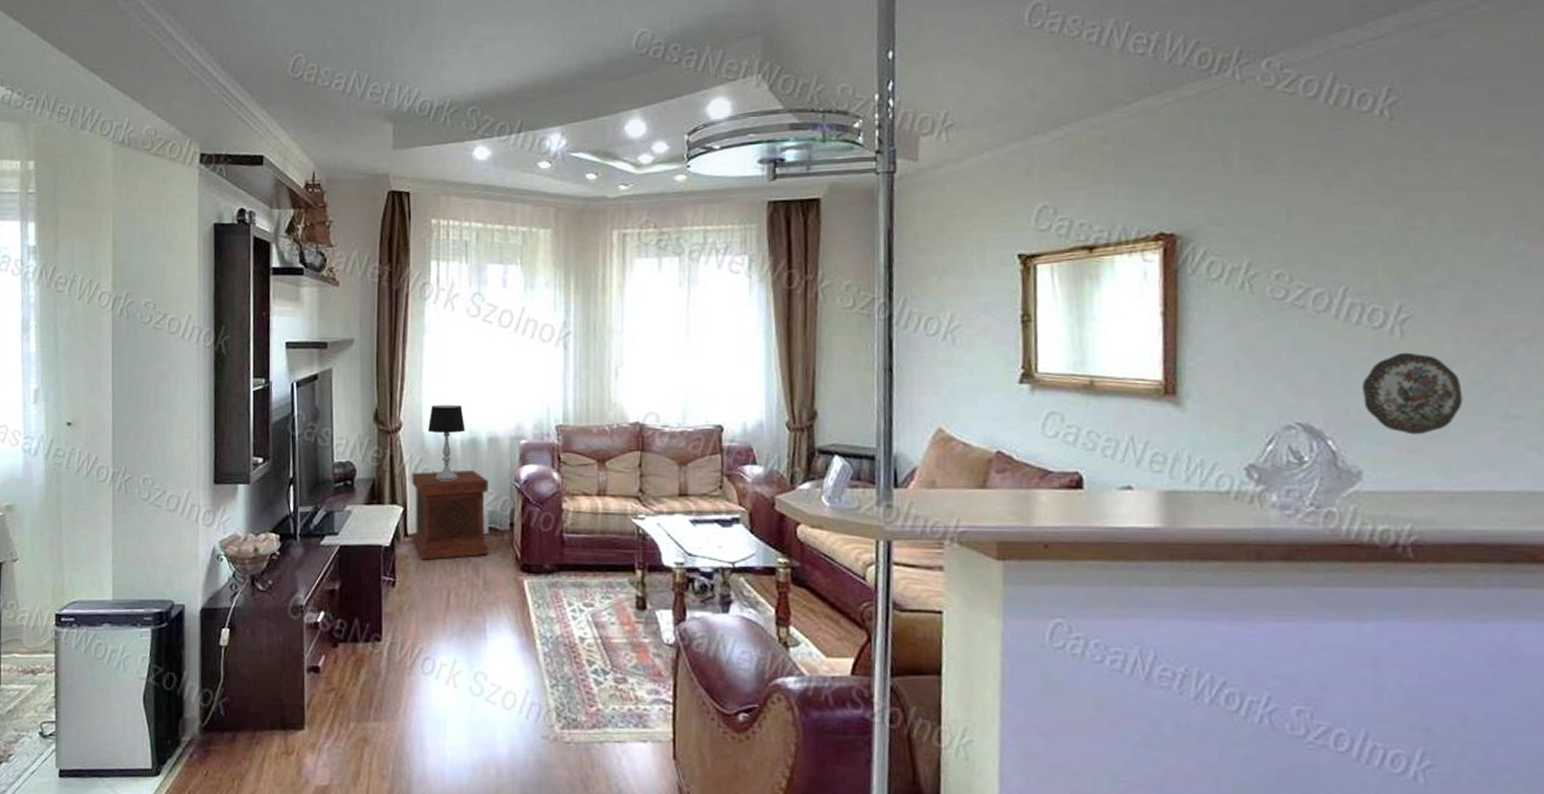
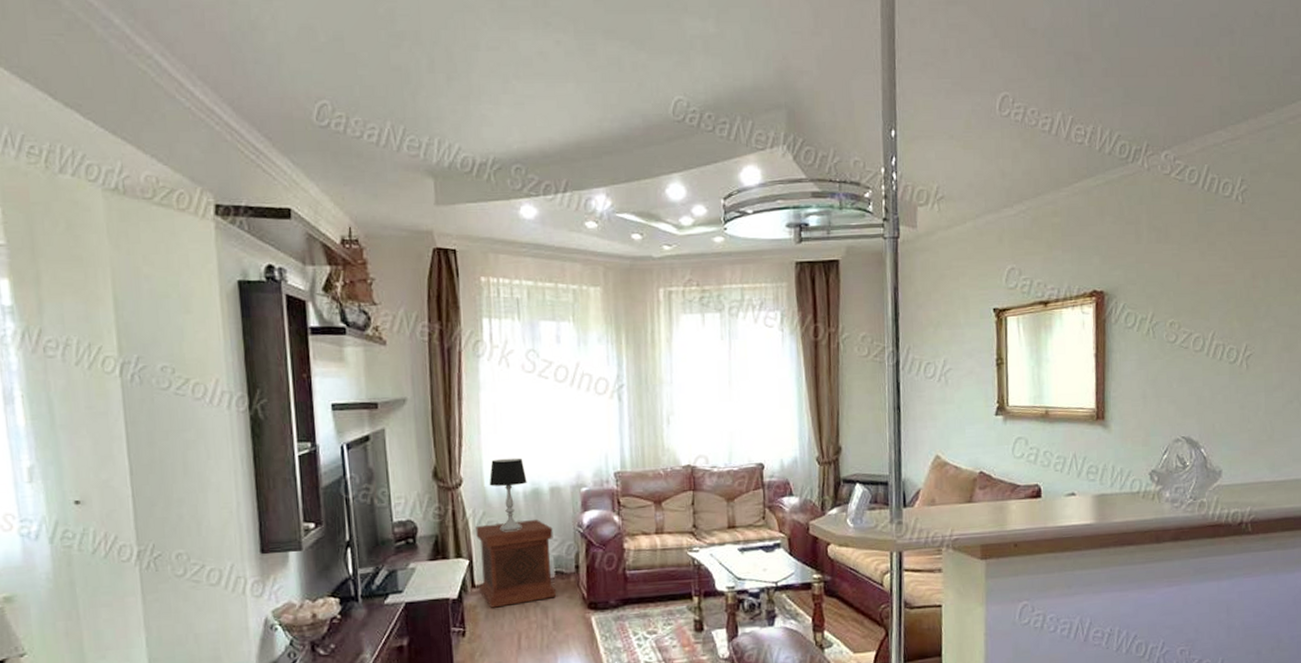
decorative plate: present [1362,352,1463,435] -> none [1223,380,1282,442]

